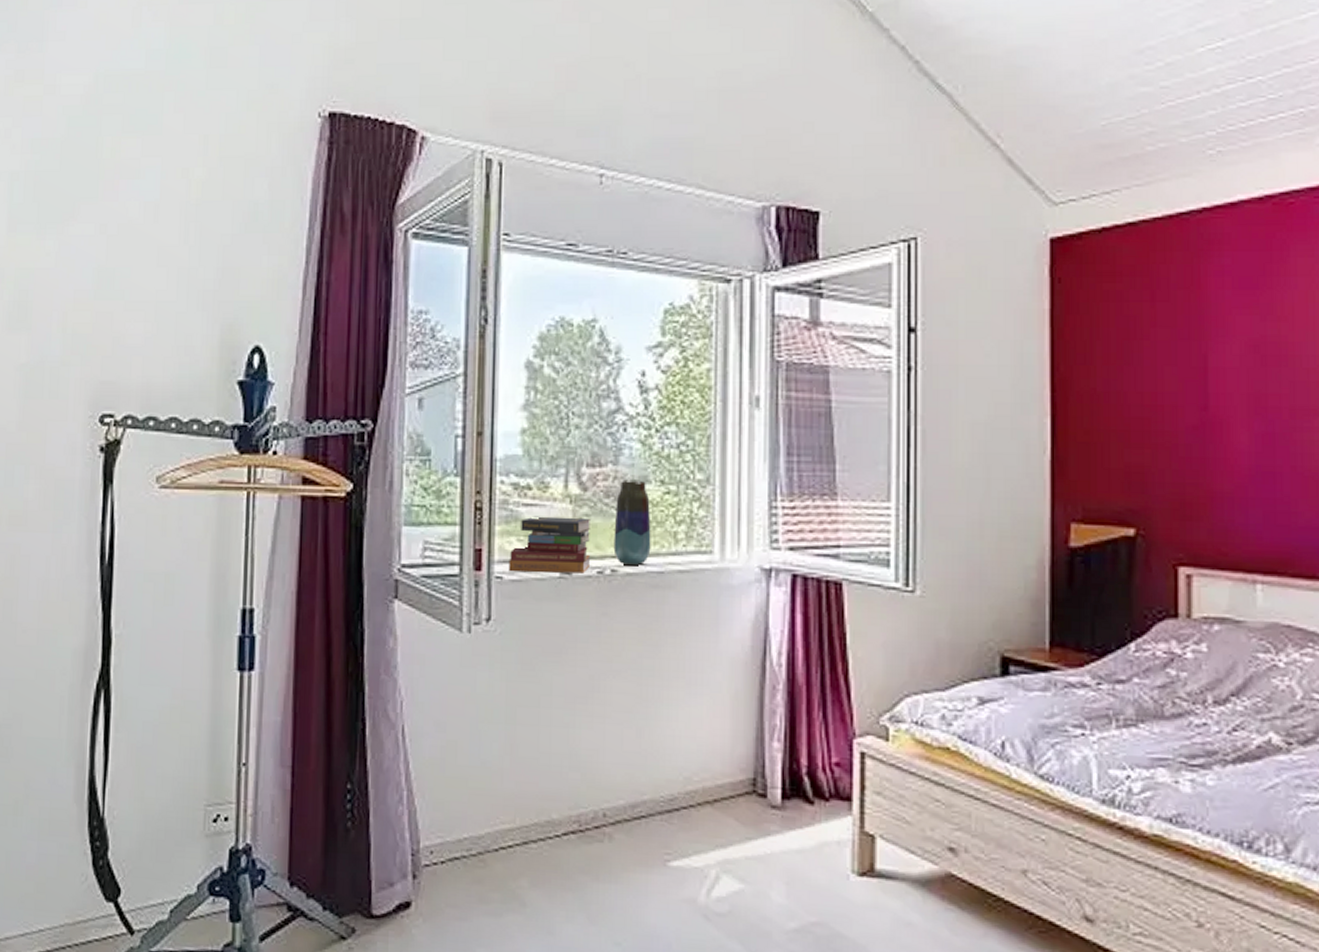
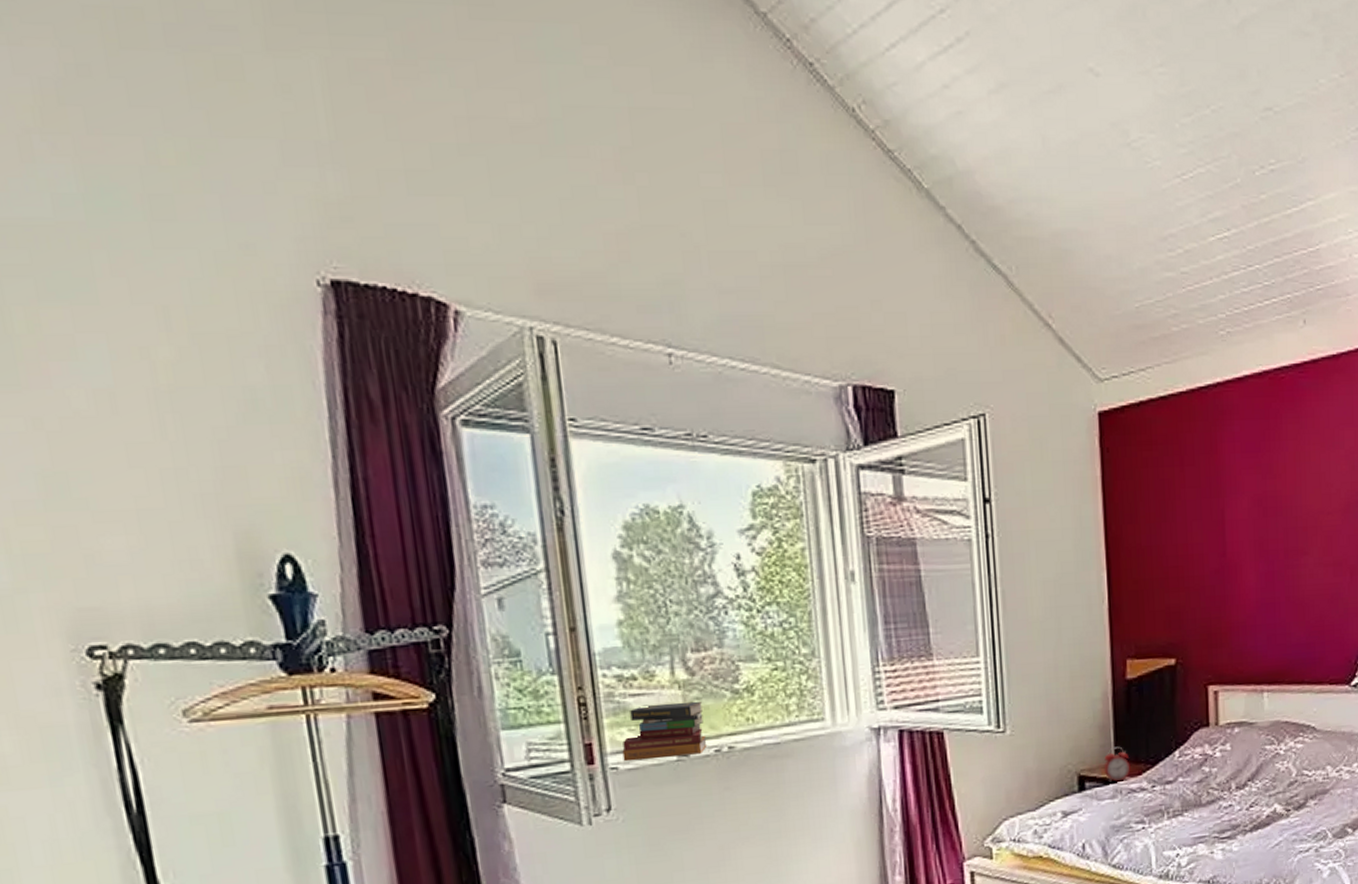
vase: present [613,481,651,565] -> none [725,660,765,741]
alarm clock: none [1034,627,1069,671] -> present [1103,746,1131,782]

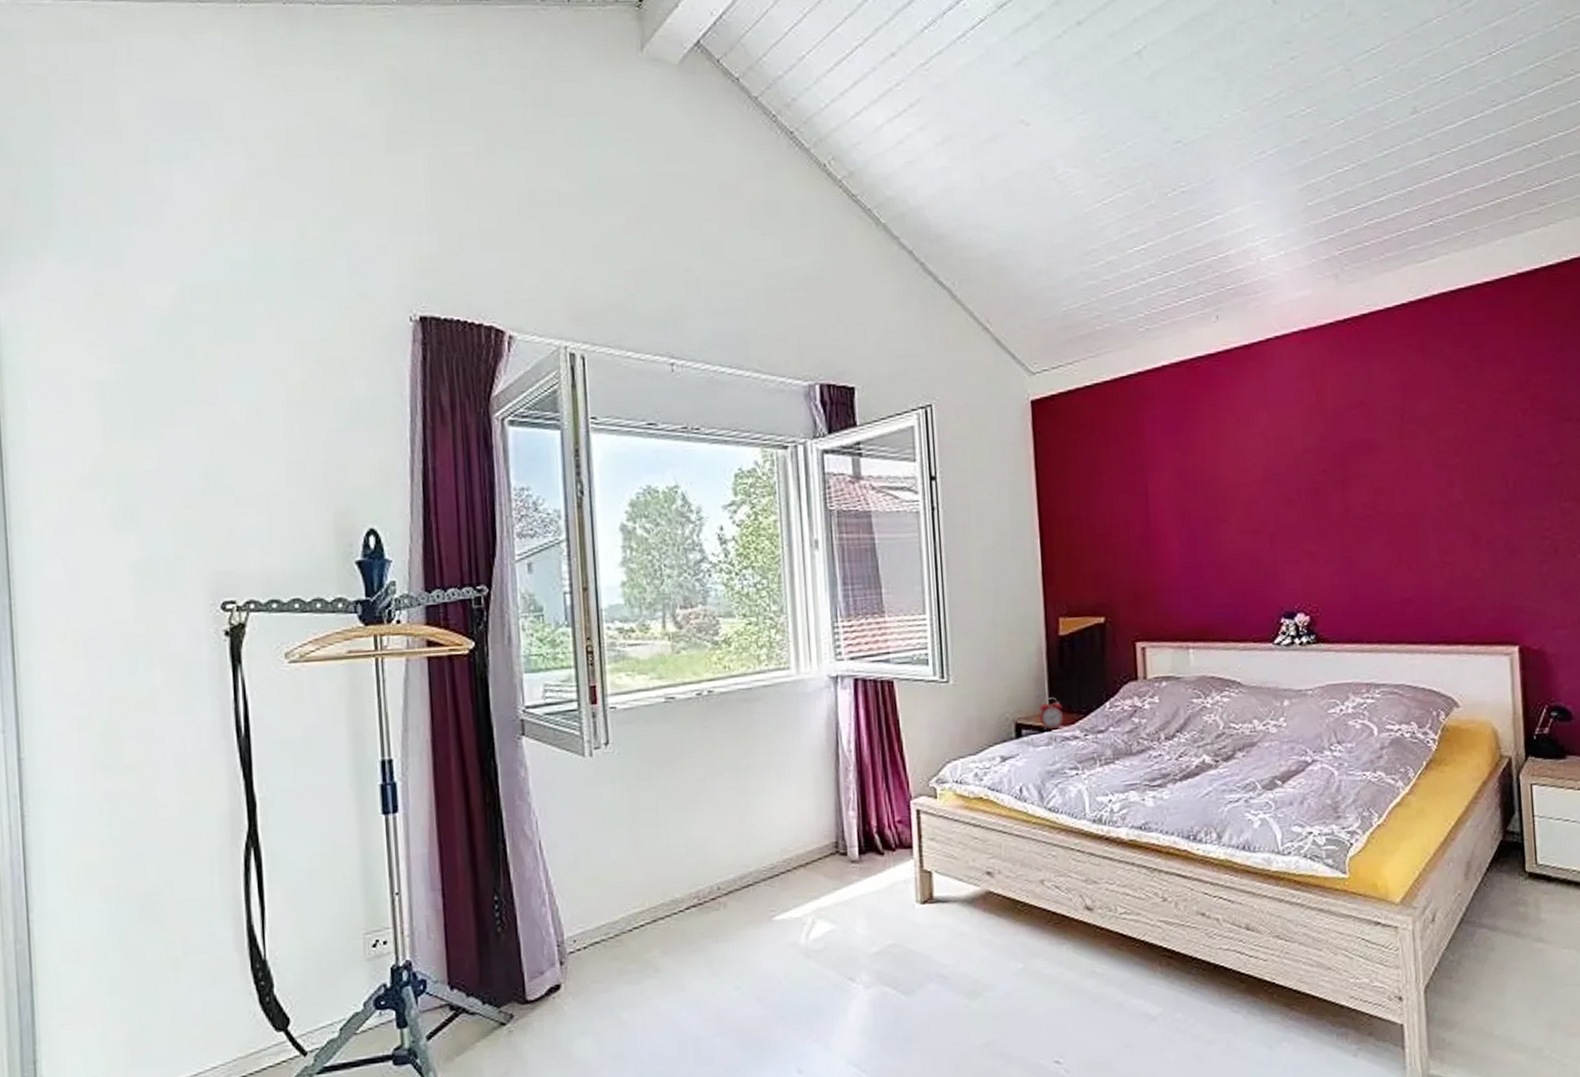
books: present [622,701,708,762] -> none [620,650,690,702]

